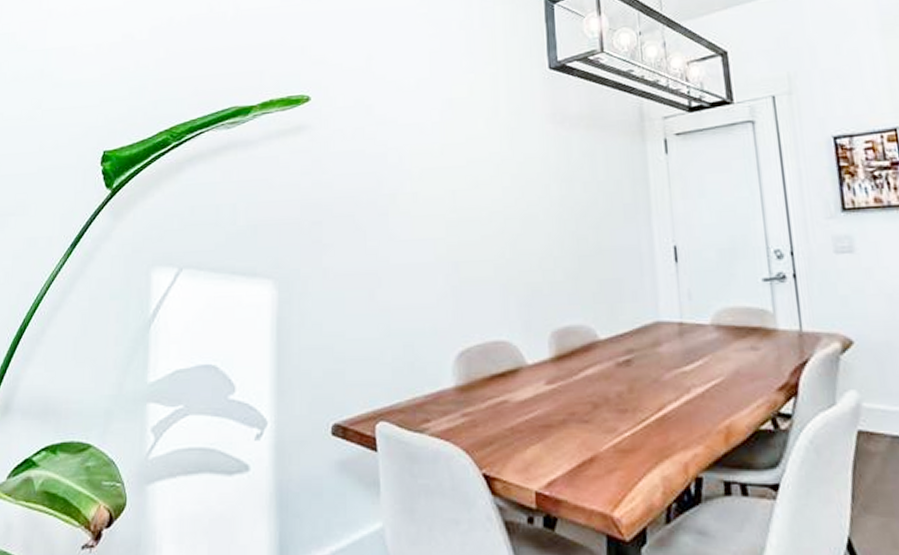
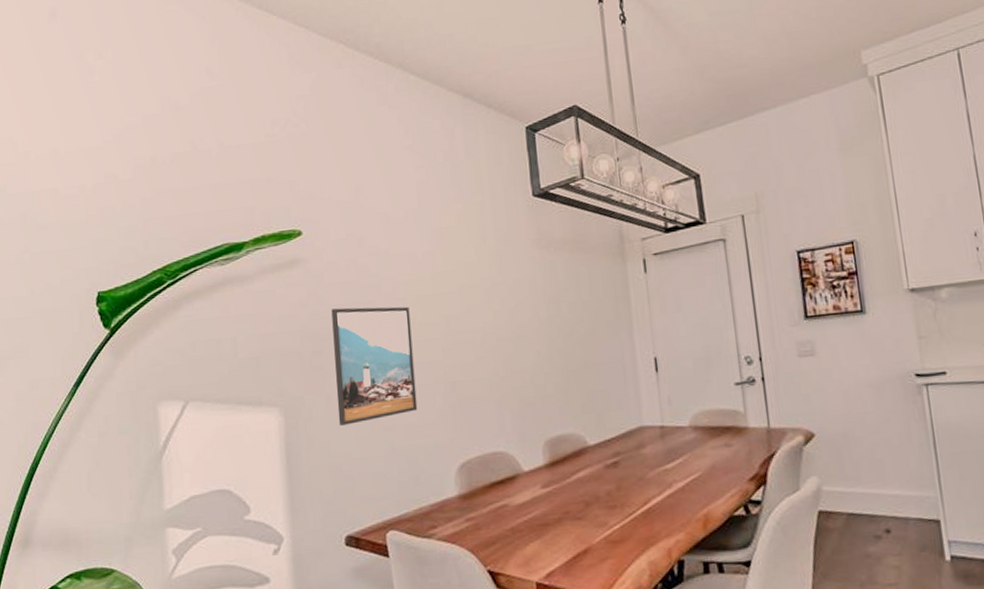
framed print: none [333,177,417,303] -> present [331,306,418,426]

